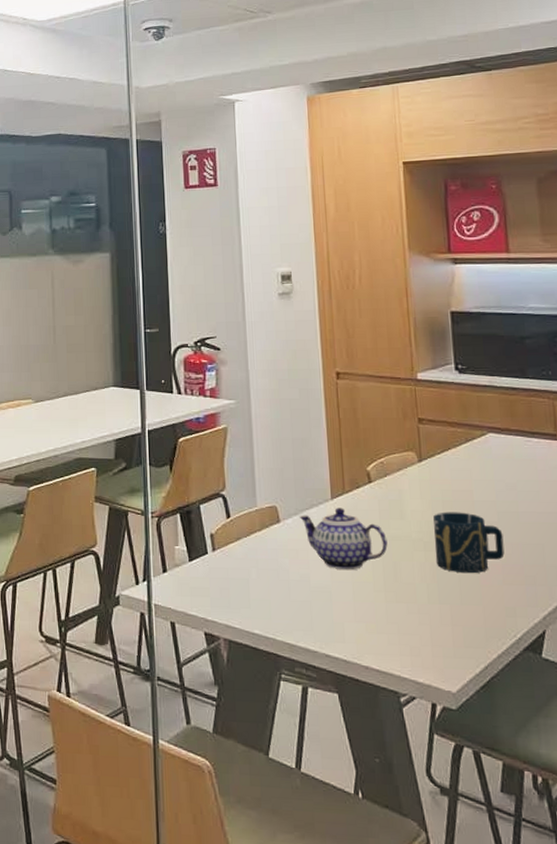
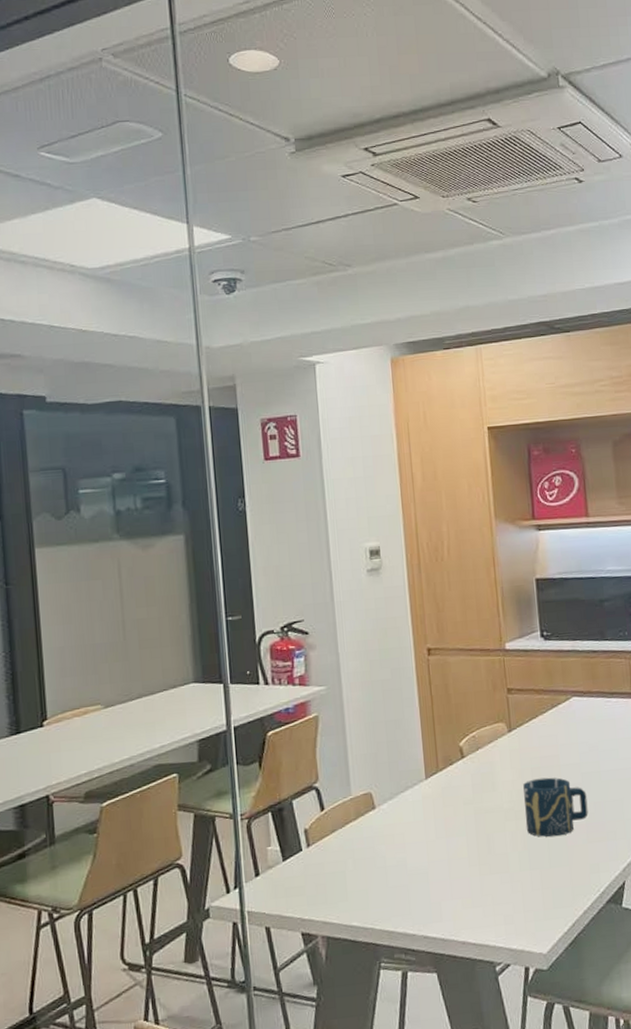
teapot: present [299,508,388,571] -> none [394,786,481,850]

